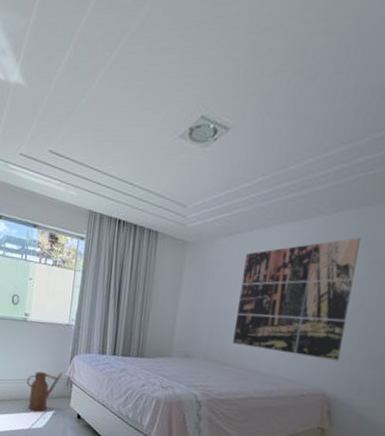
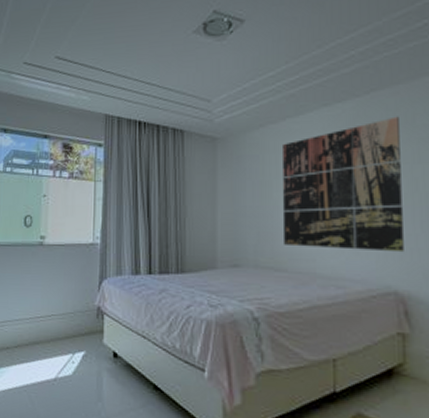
watering can: present [27,371,63,412] -> none [48,303,91,355]

